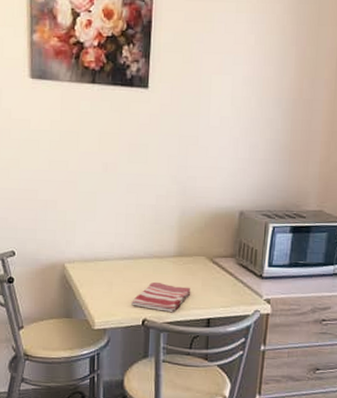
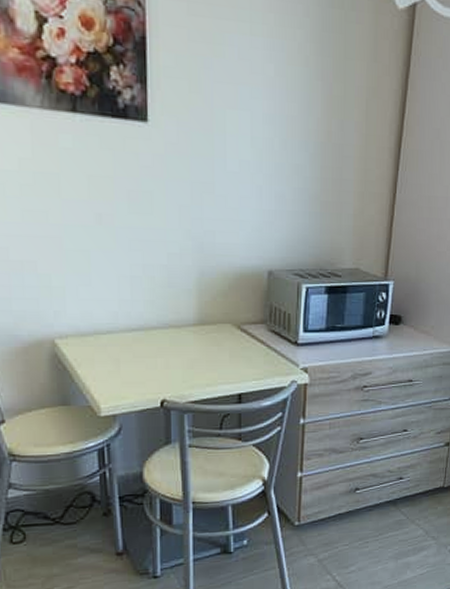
dish towel: present [131,281,191,313] -> none [146,355,217,391]

